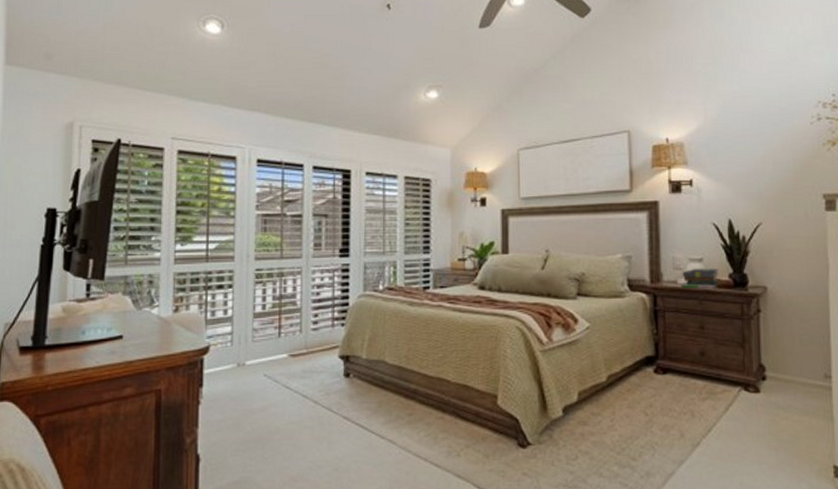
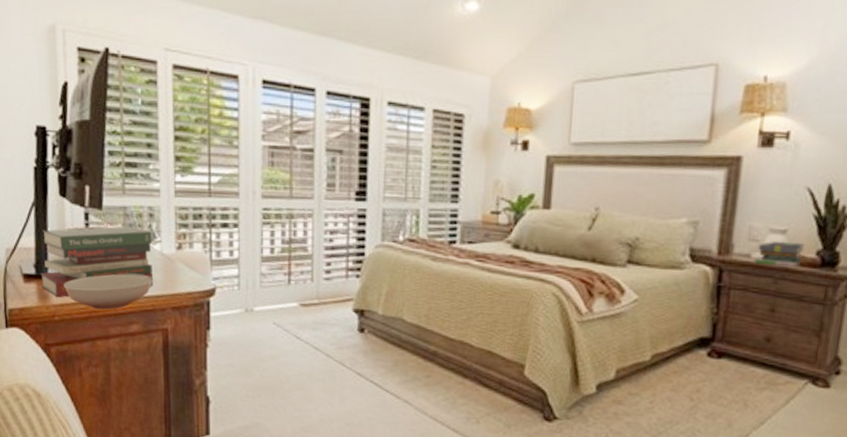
books: none [37,293,151,367] -> present [40,226,154,297]
bowl: none [59,339,149,376] -> present [63,274,153,310]

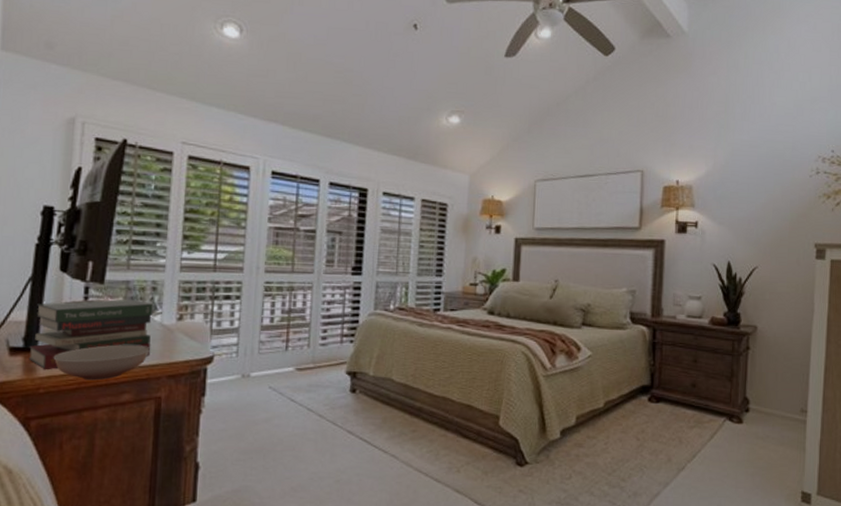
books: present [755,242,805,268] -> none [679,306,715,326]

